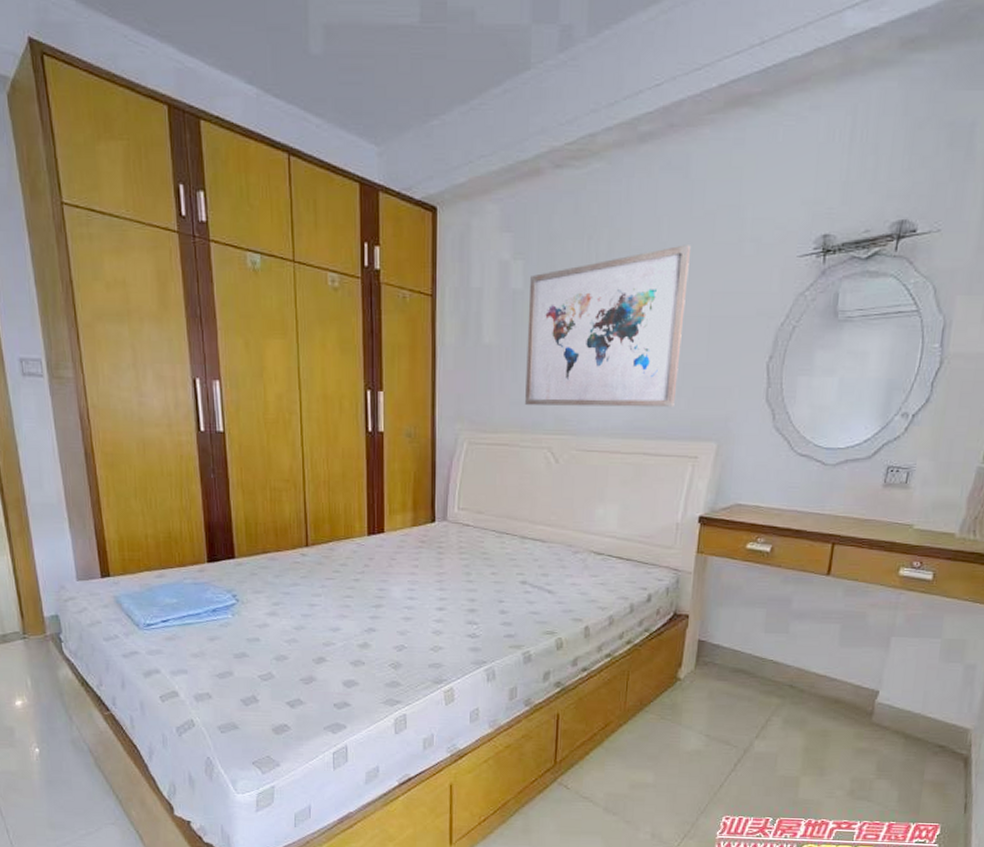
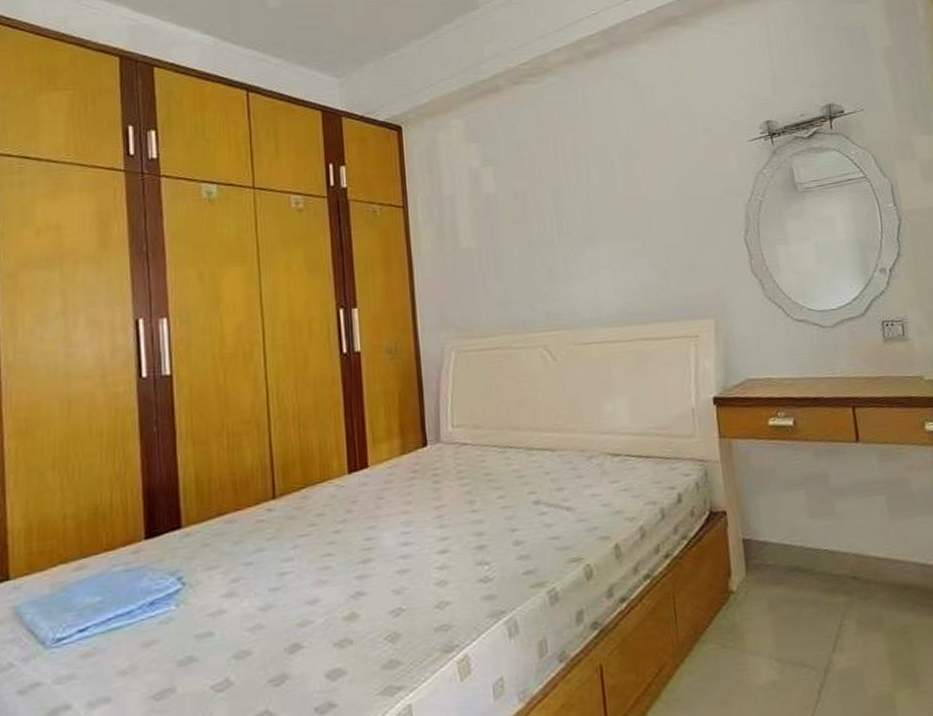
wall art: present [525,245,690,408] -> none [502,139,665,304]

